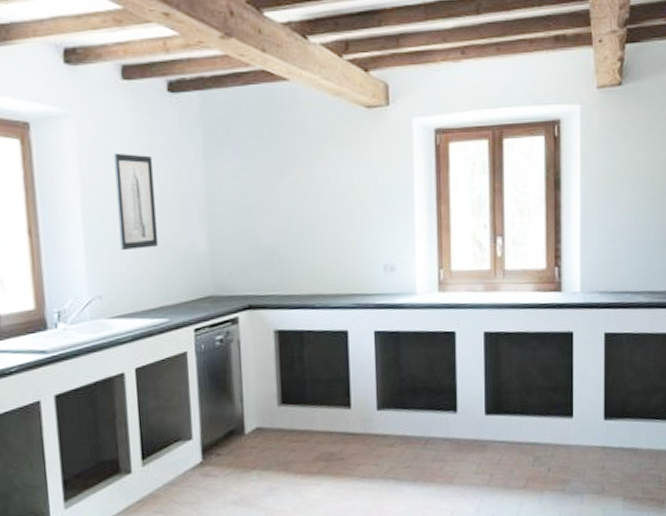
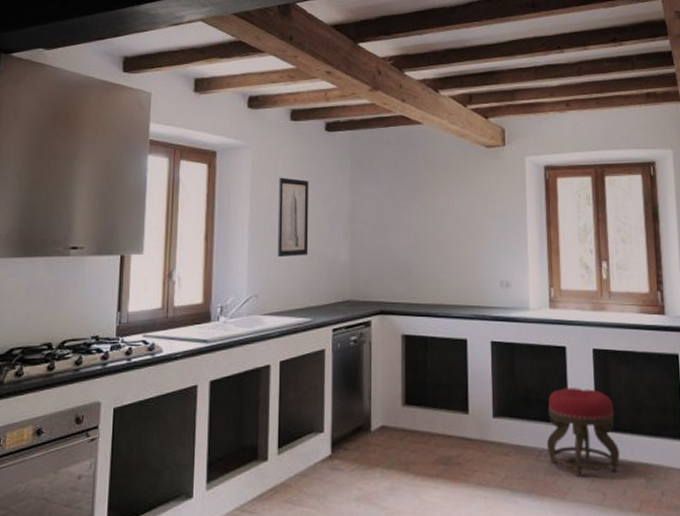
stool: none [433,373,509,462] -> present [546,388,620,478]

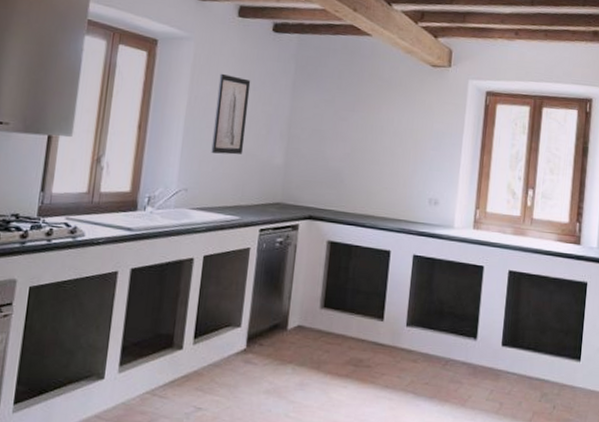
stool: present [546,388,620,478] -> none [453,304,521,388]

